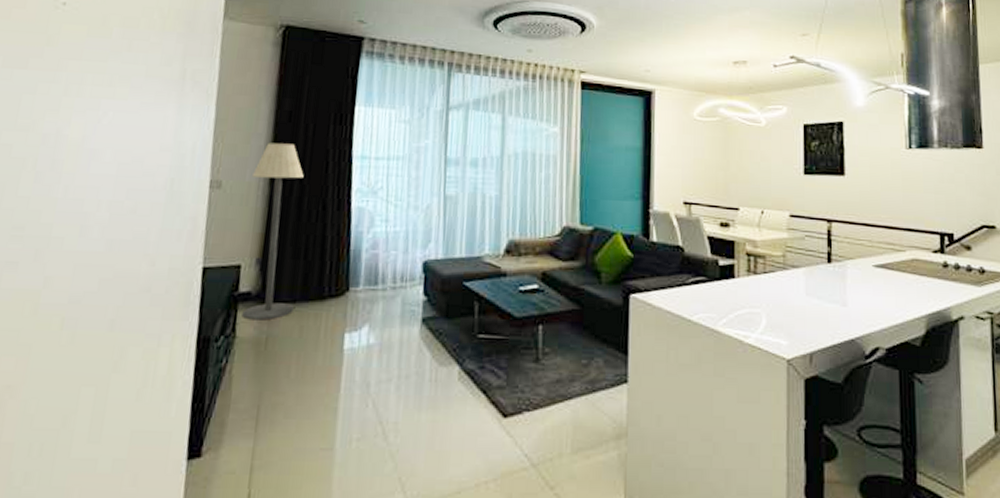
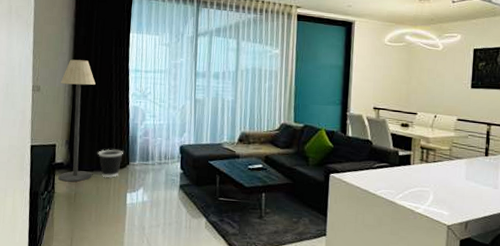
wastebasket: none [303,269,341,312] -> present [98,149,123,178]

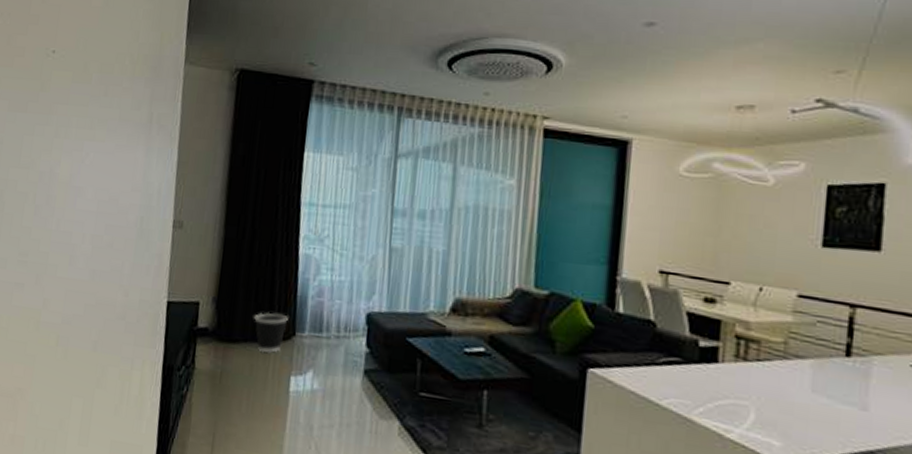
floor lamp: present [58,59,96,182] -> none [200,186,256,356]

